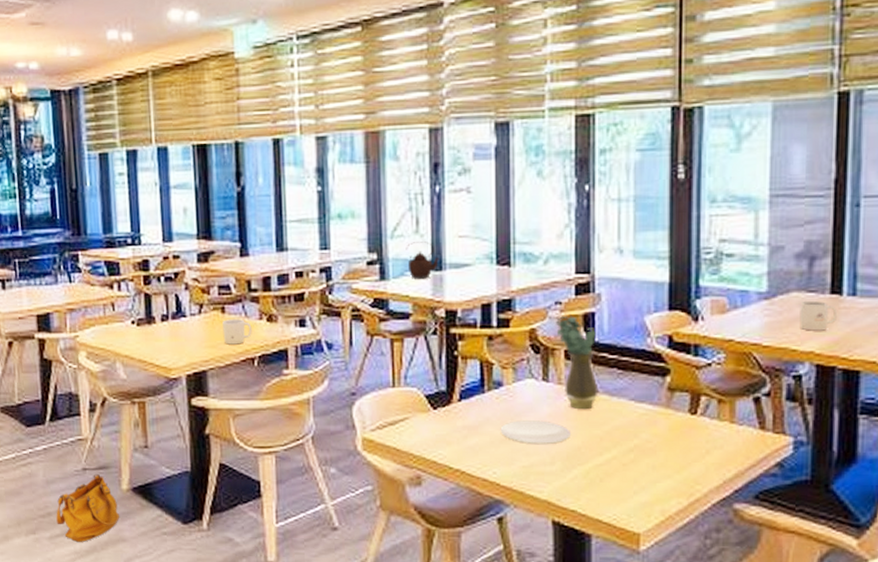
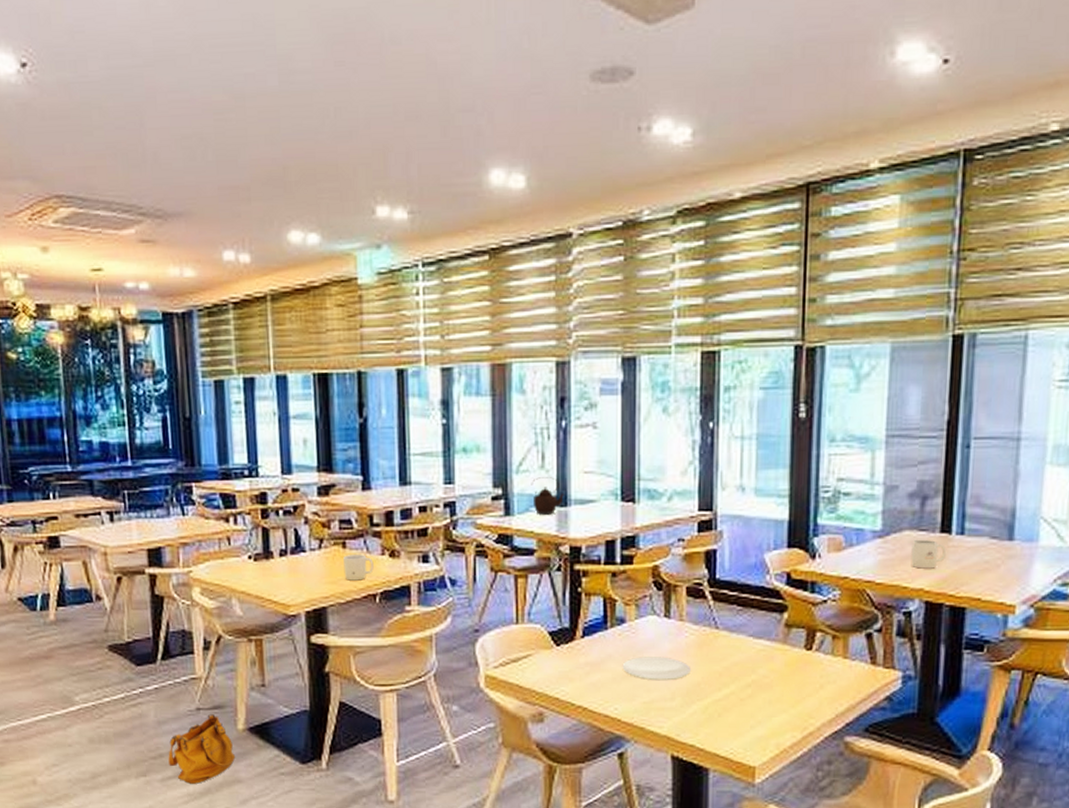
vase: present [556,313,599,409] -> none [678,550,719,645]

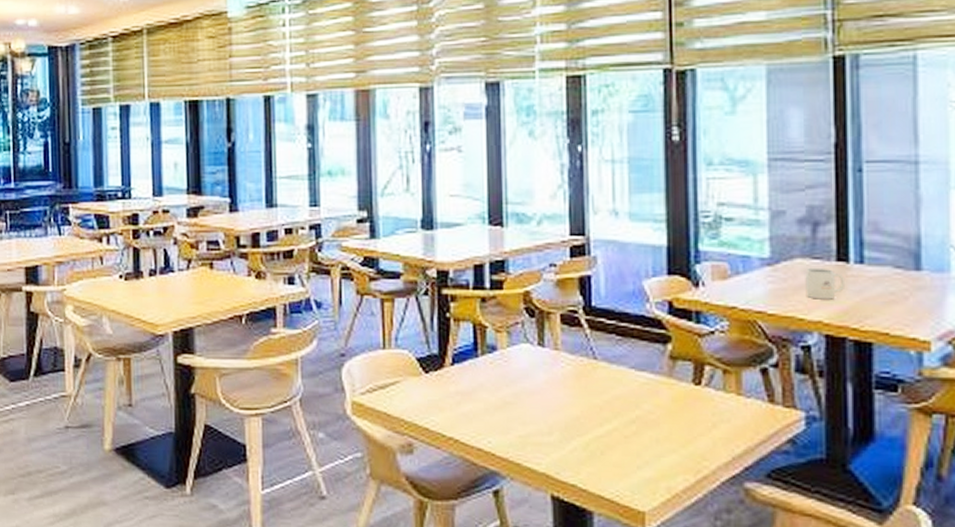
handbag: present [168,713,236,784] -> none [36,432,102,504]
mug: present [343,554,374,581] -> none [210,275,240,301]
teapot: present [531,477,565,515] -> none [396,200,431,238]
plate: present [622,657,692,681] -> none [495,387,570,414]

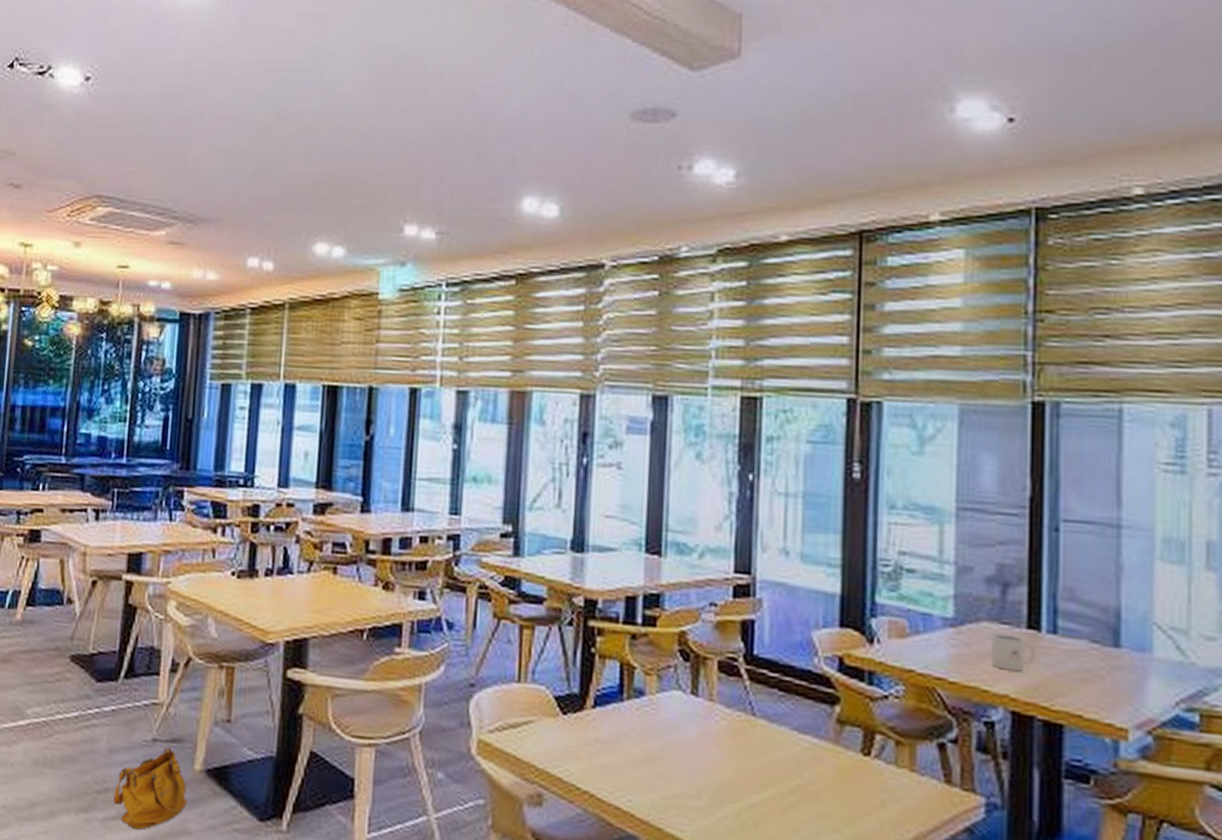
handbag: none [36,432,102,504] -> present [113,746,188,830]

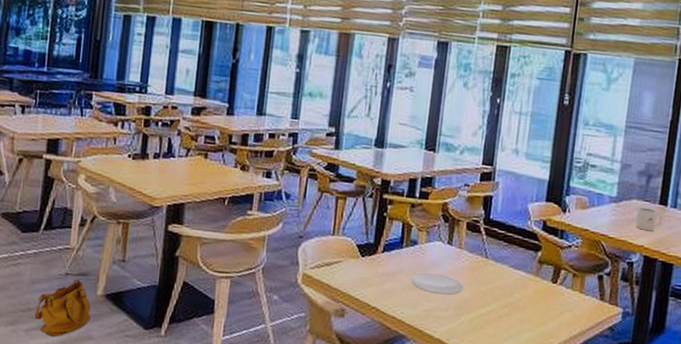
plate: none [638,739,722,774] -> present [411,273,464,295]

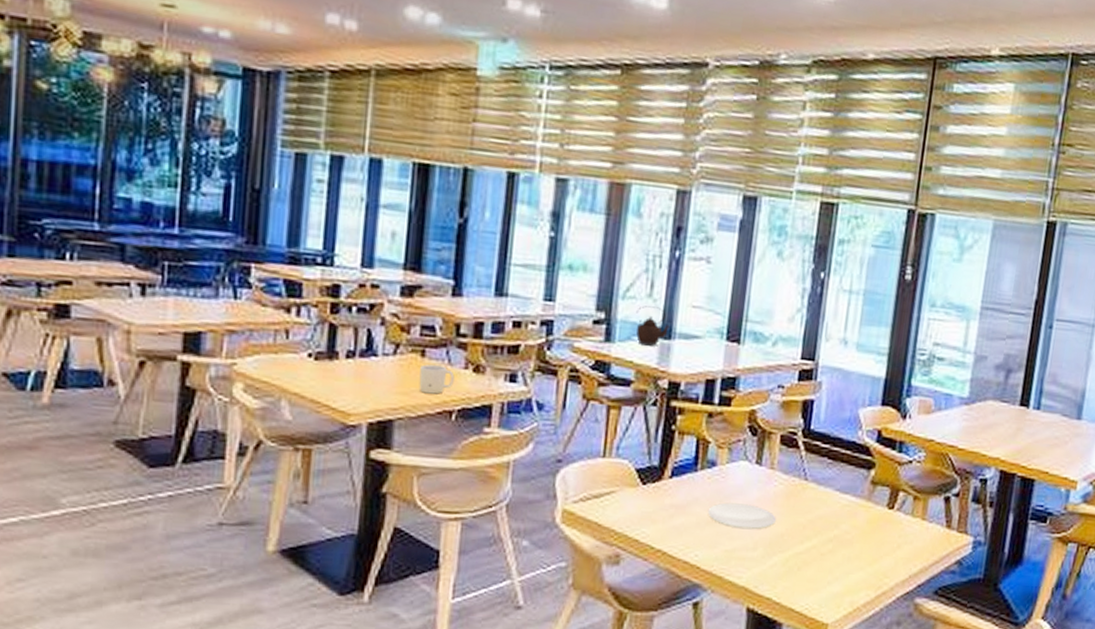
handbag: present [34,279,92,337] -> none [173,530,260,612]
mug: none [202,164,228,186] -> present [419,364,455,395]
teapot: none [357,123,383,153] -> present [635,305,670,346]
mug: present [635,207,663,231] -> none [991,409,1024,440]

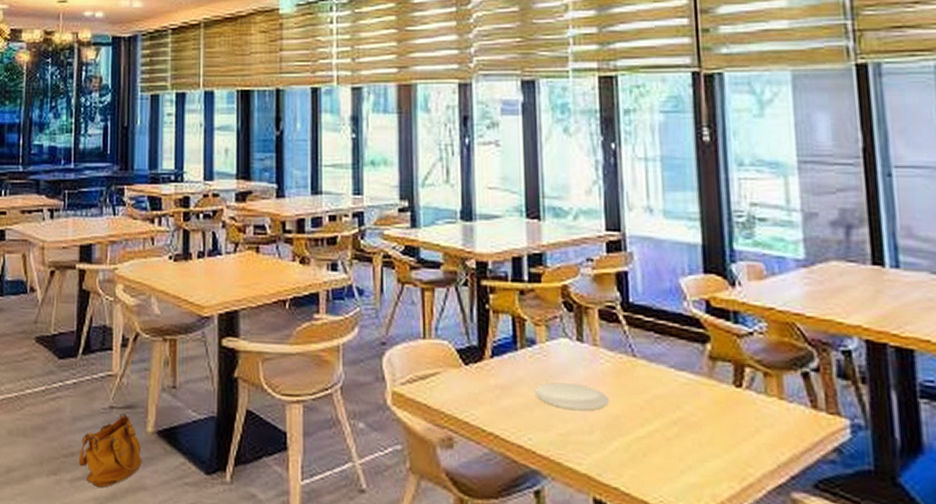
handbag: none [173,530,260,612] -> present [79,412,143,488]
mug: present [419,364,455,395] -> none [256,259,285,286]
teapot: present [635,305,670,346] -> none [436,191,470,229]

